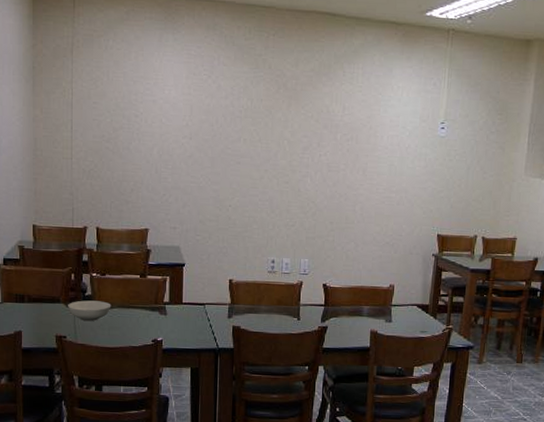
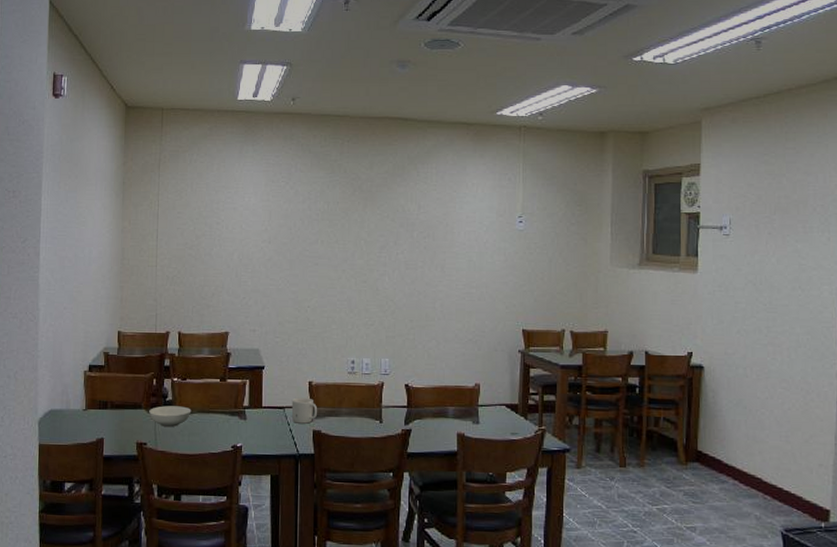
mug: none [211,294,238,320] -> present [291,397,318,424]

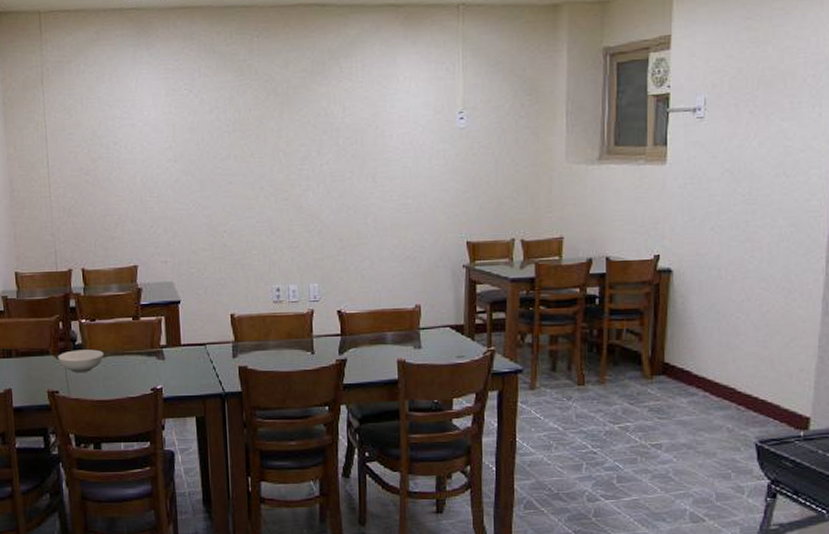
mug: present [291,397,318,424] -> none [213,332,243,360]

